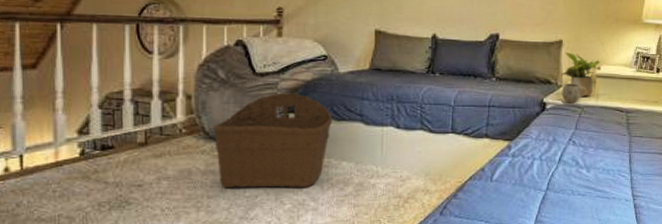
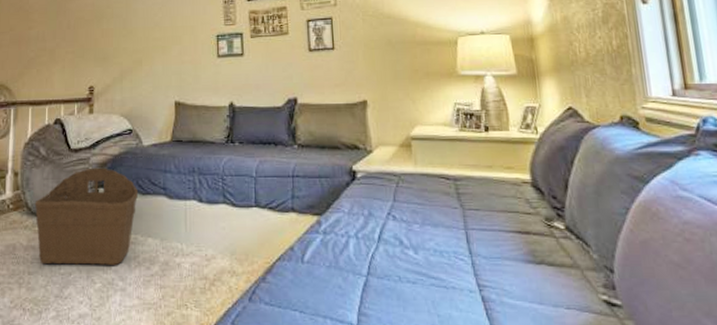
potted plant: present [561,52,602,97] -> none [370,113,416,163]
mug: present [561,82,587,103] -> none [372,147,402,171]

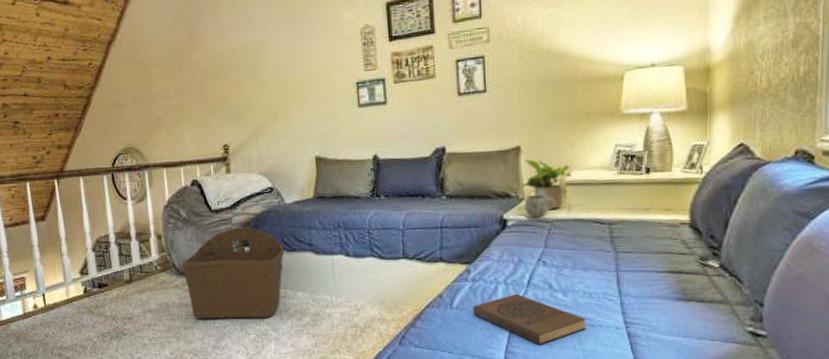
book: none [324,249,440,308] -> present [473,293,586,346]
potted plant: none [370,113,416,163] -> present [522,159,572,209]
mug: none [372,147,402,171] -> present [524,194,555,218]

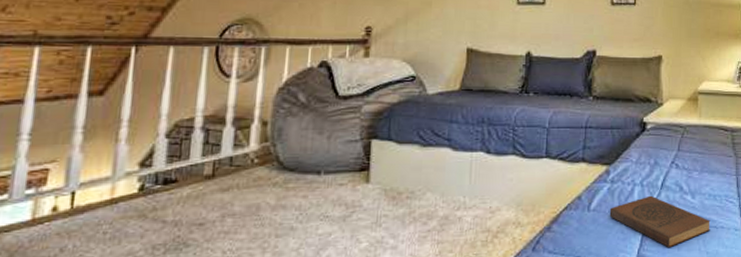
wicker basket: present [181,227,285,320] -> none [287,117,419,226]
potted plant: present [522,159,572,209] -> none [661,68,703,115]
mug: present [524,194,555,218] -> none [662,100,689,123]

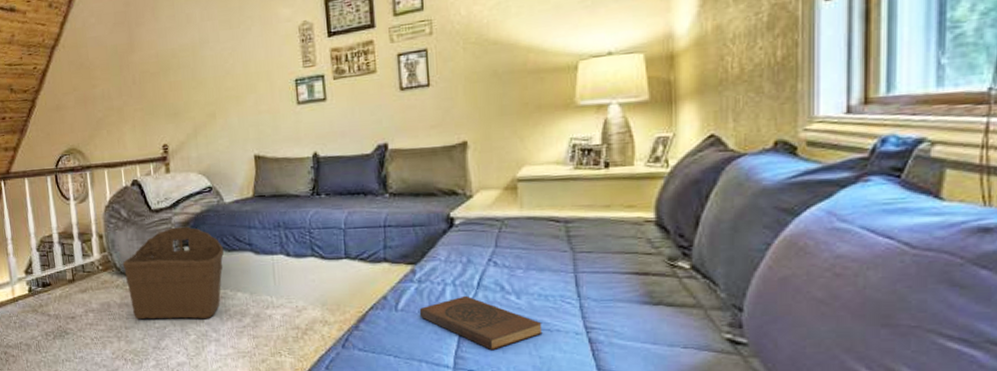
wicker basket: none [287,117,419,226] -> present [122,226,225,320]

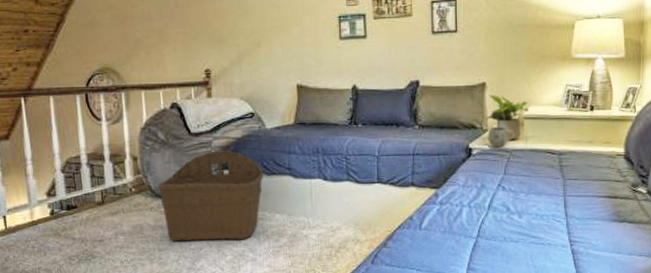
book: present [419,295,543,351] -> none [440,215,538,262]
potted plant: none [470,155,523,207] -> present [486,95,529,140]
mug: none [472,191,506,216] -> present [487,126,514,148]

